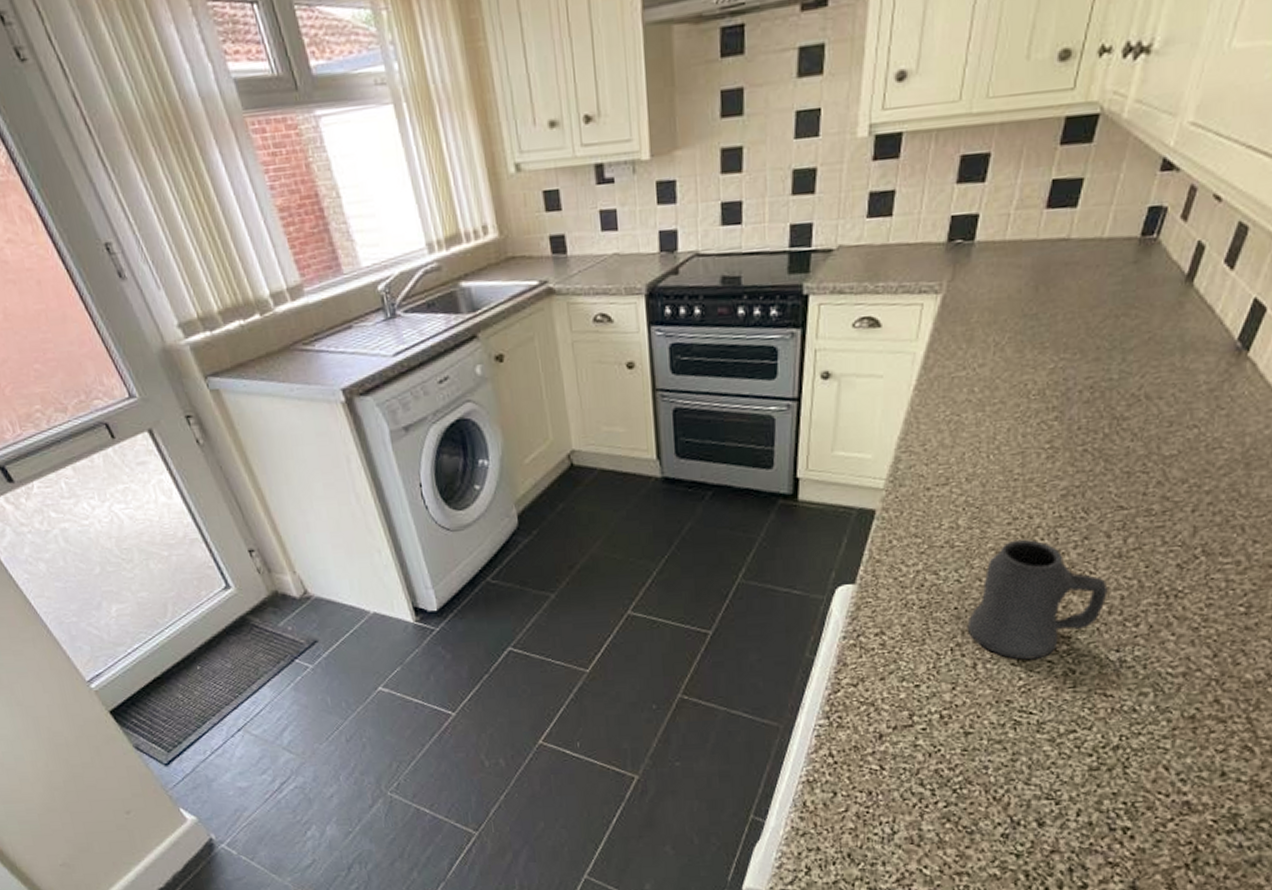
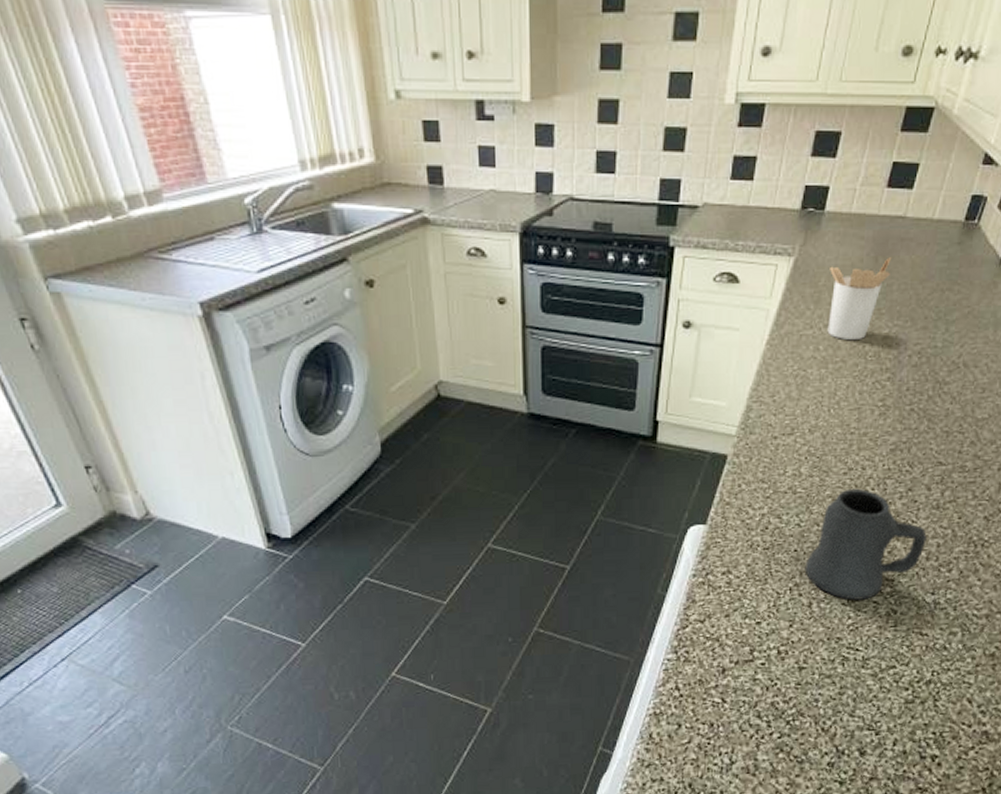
utensil holder: none [983,285,1056,379] -> present [827,257,892,340]

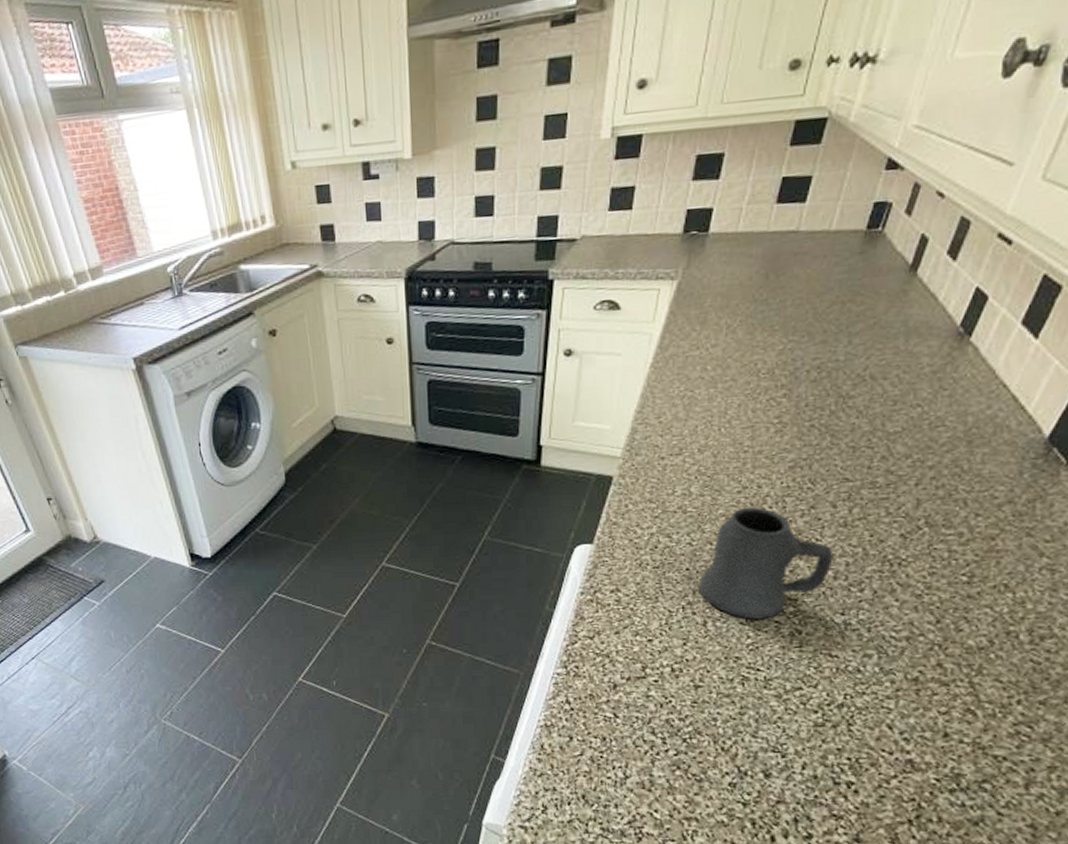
utensil holder: present [827,257,892,340] -> none [715,273,785,359]

